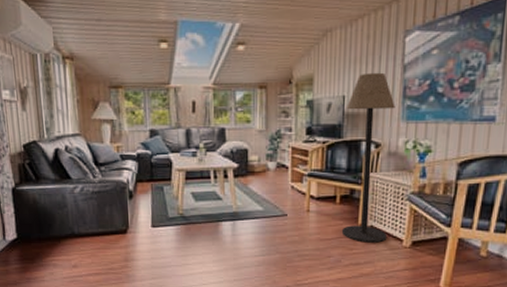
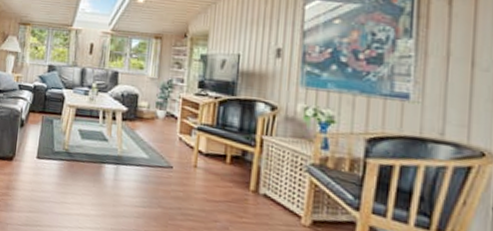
floor lamp: present [341,72,395,243] -> none [230,34,294,215]

